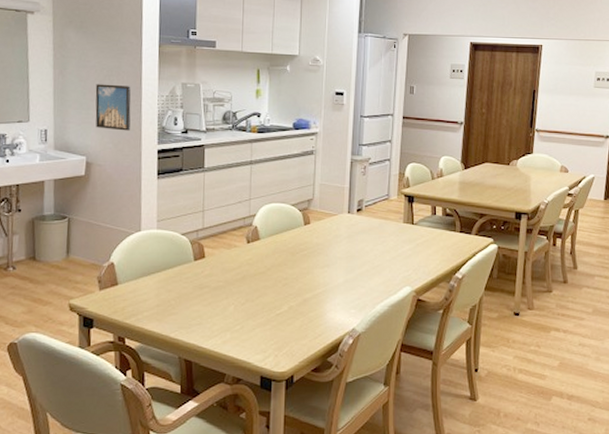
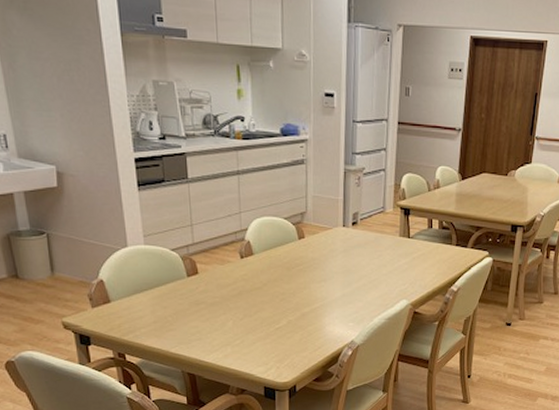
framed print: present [95,84,131,131] -> none [53,80,101,136]

